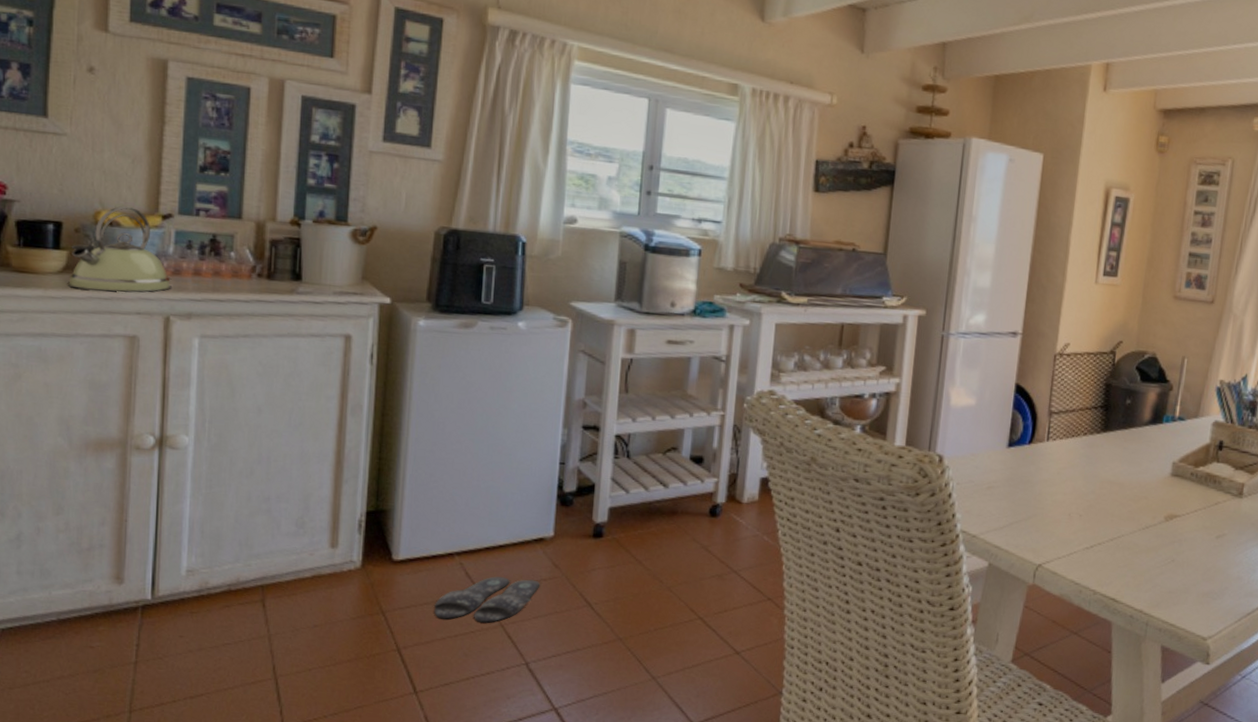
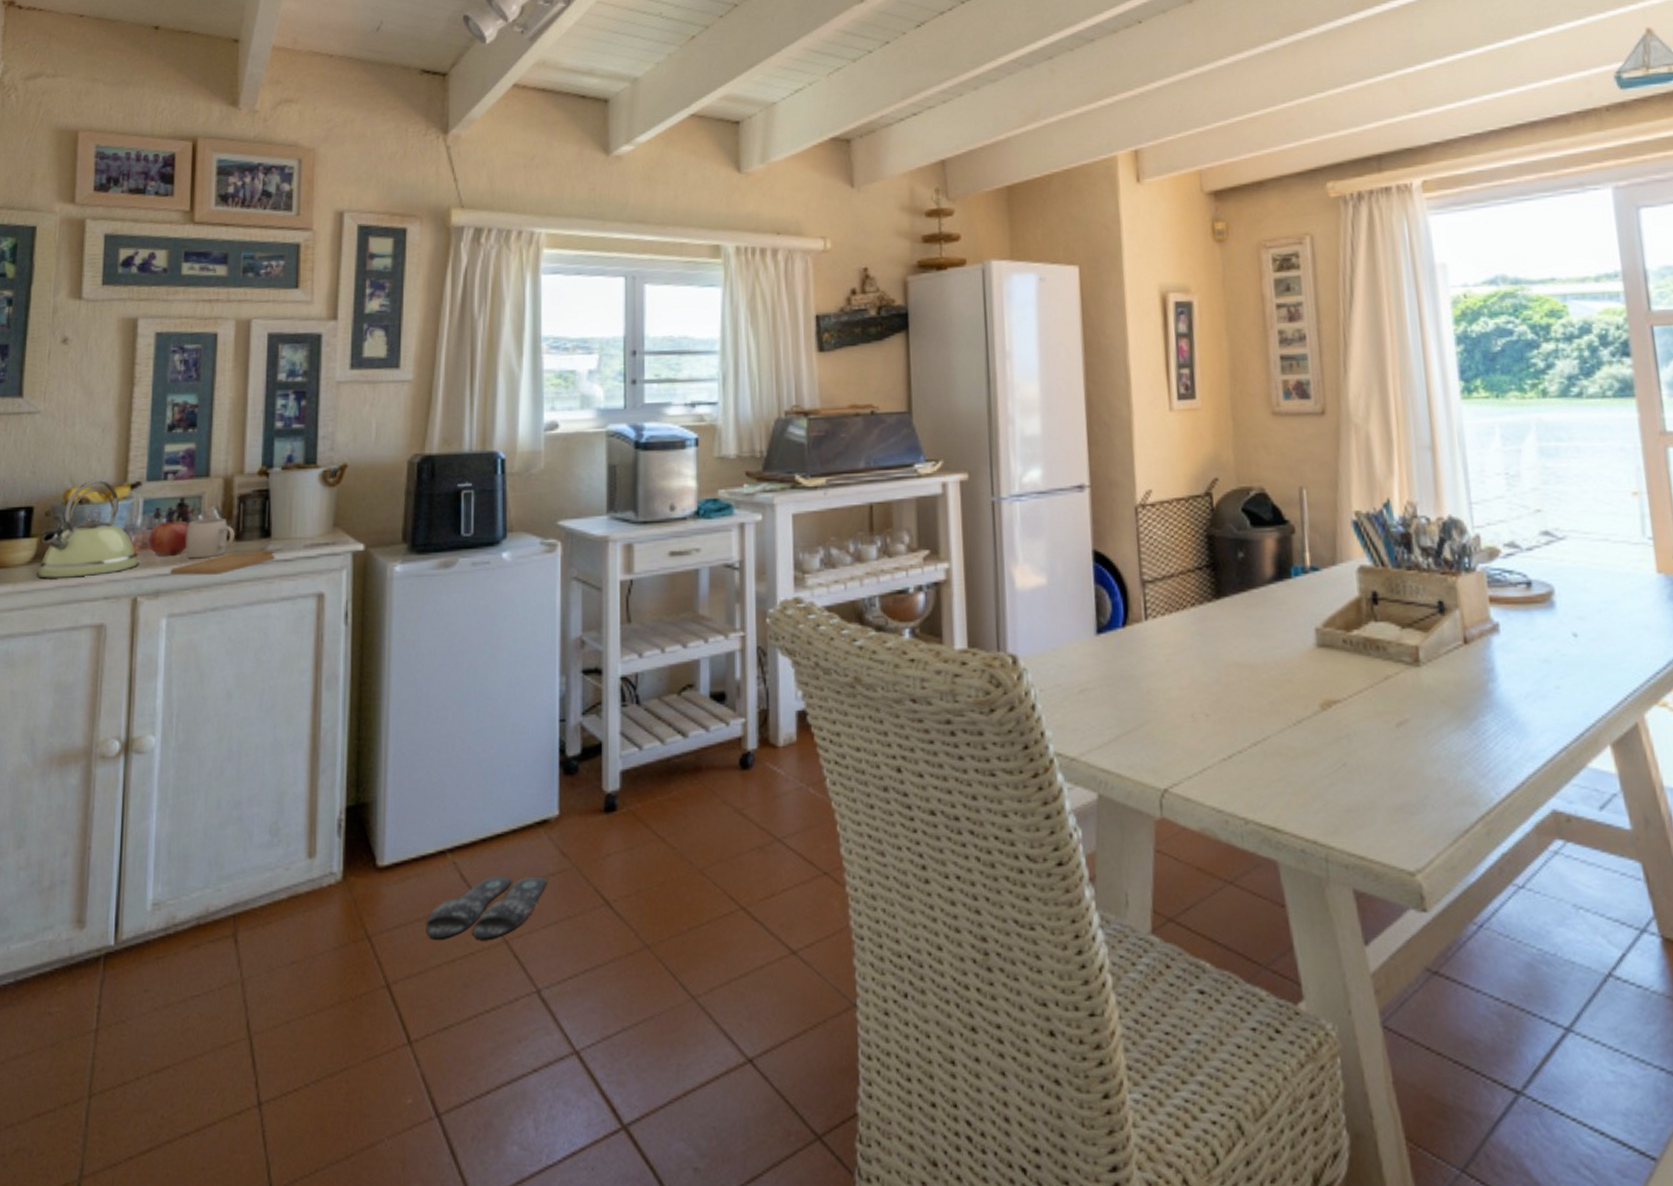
fruit: none [181,251,221,284] -> present [148,518,189,556]
chopping board: none [203,290,305,307] -> present [171,549,275,576]
mug: none [218,255,266,291] -> present [185,517,234,559]

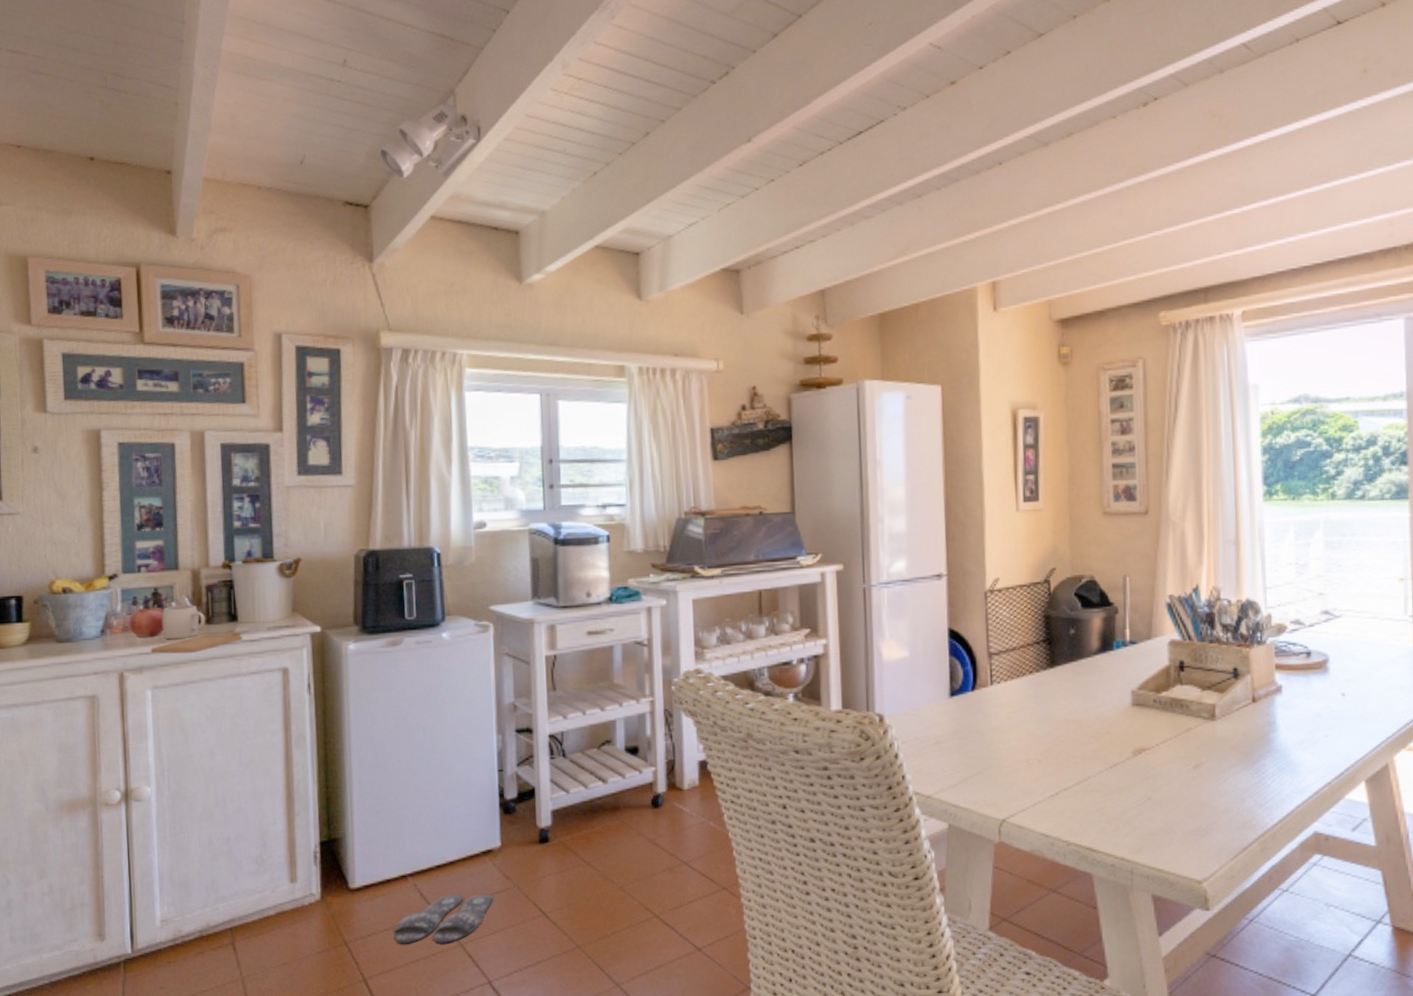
kettle: present [36,479,139,579] -> none [31,572,123,657]

